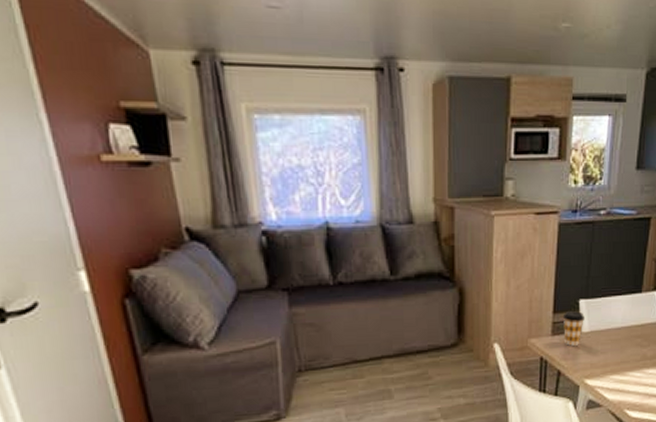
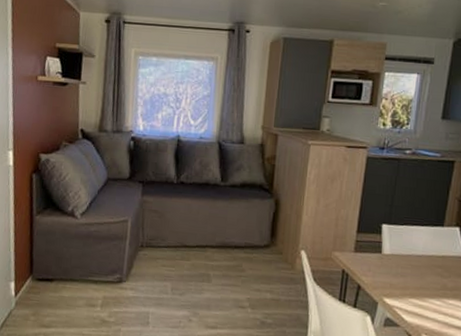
coffee cup: present [562,310,586,346] -> none [365,232,387,265]

